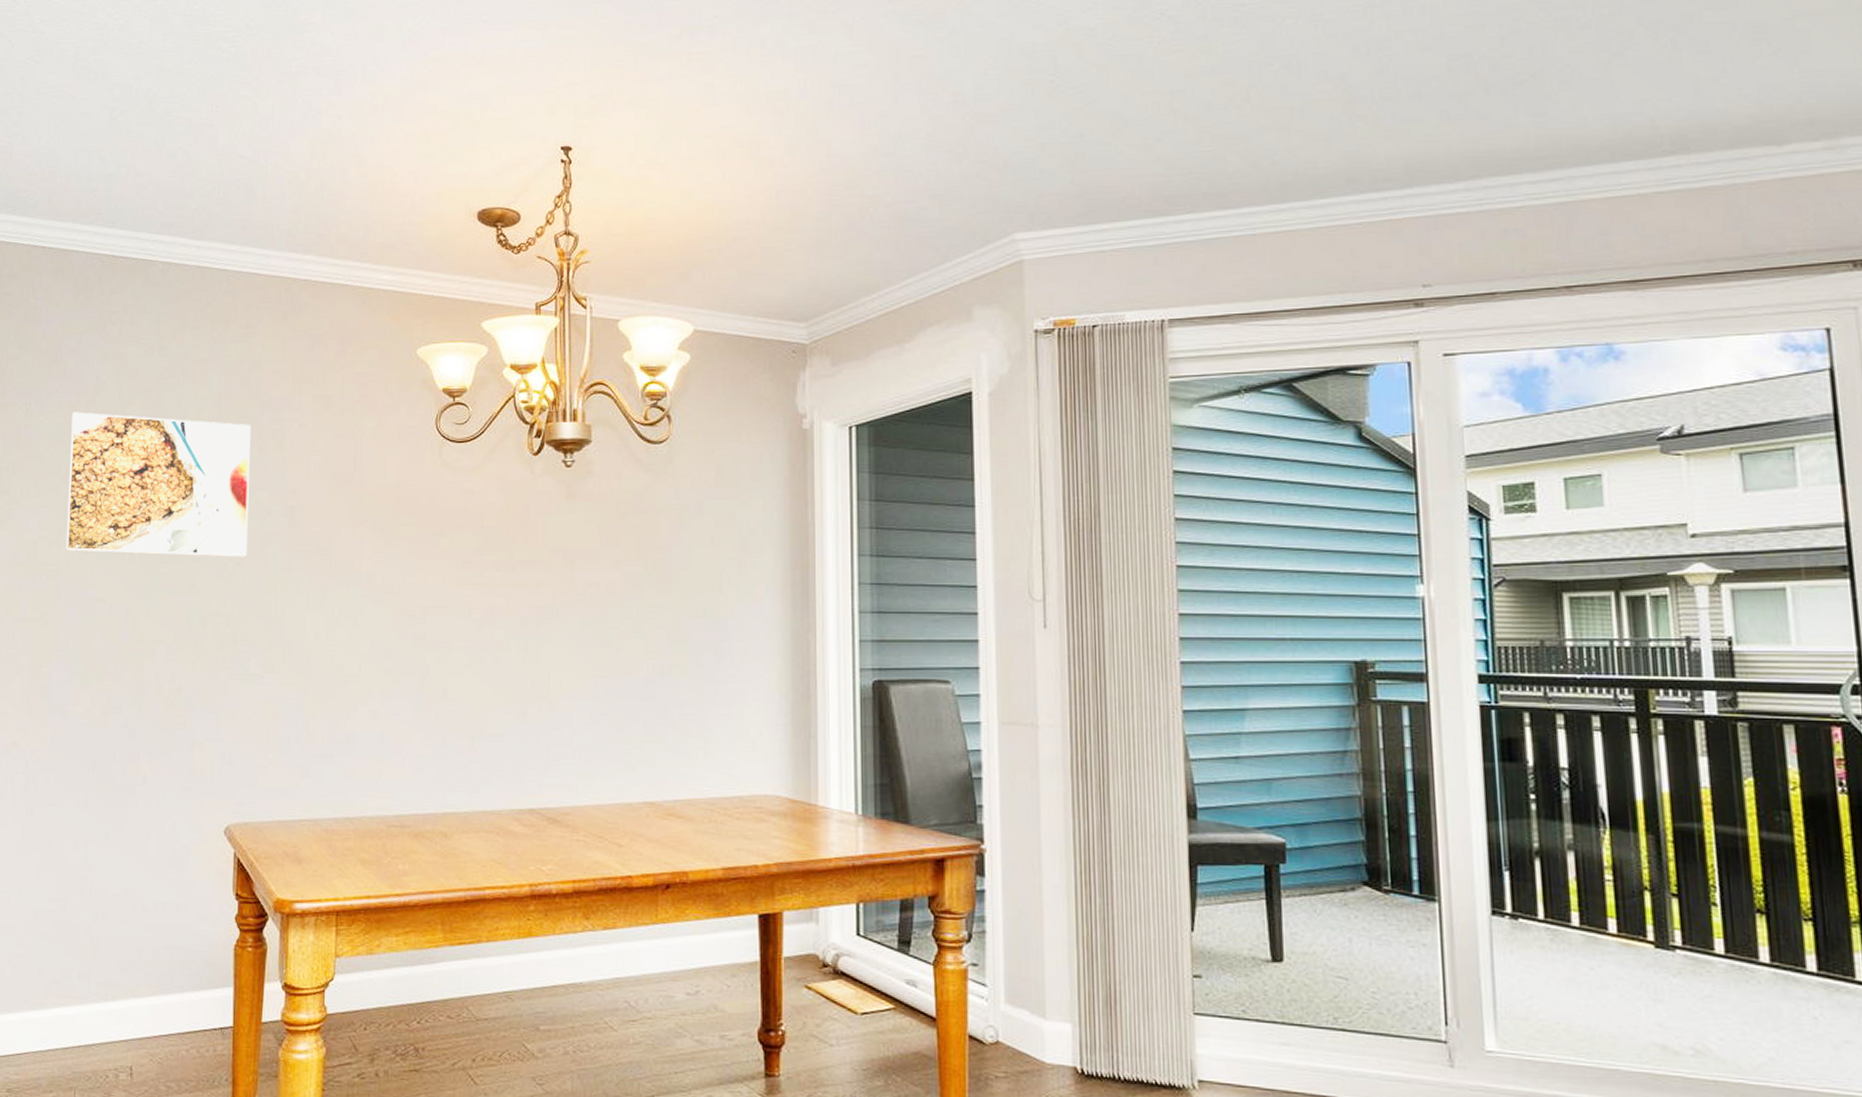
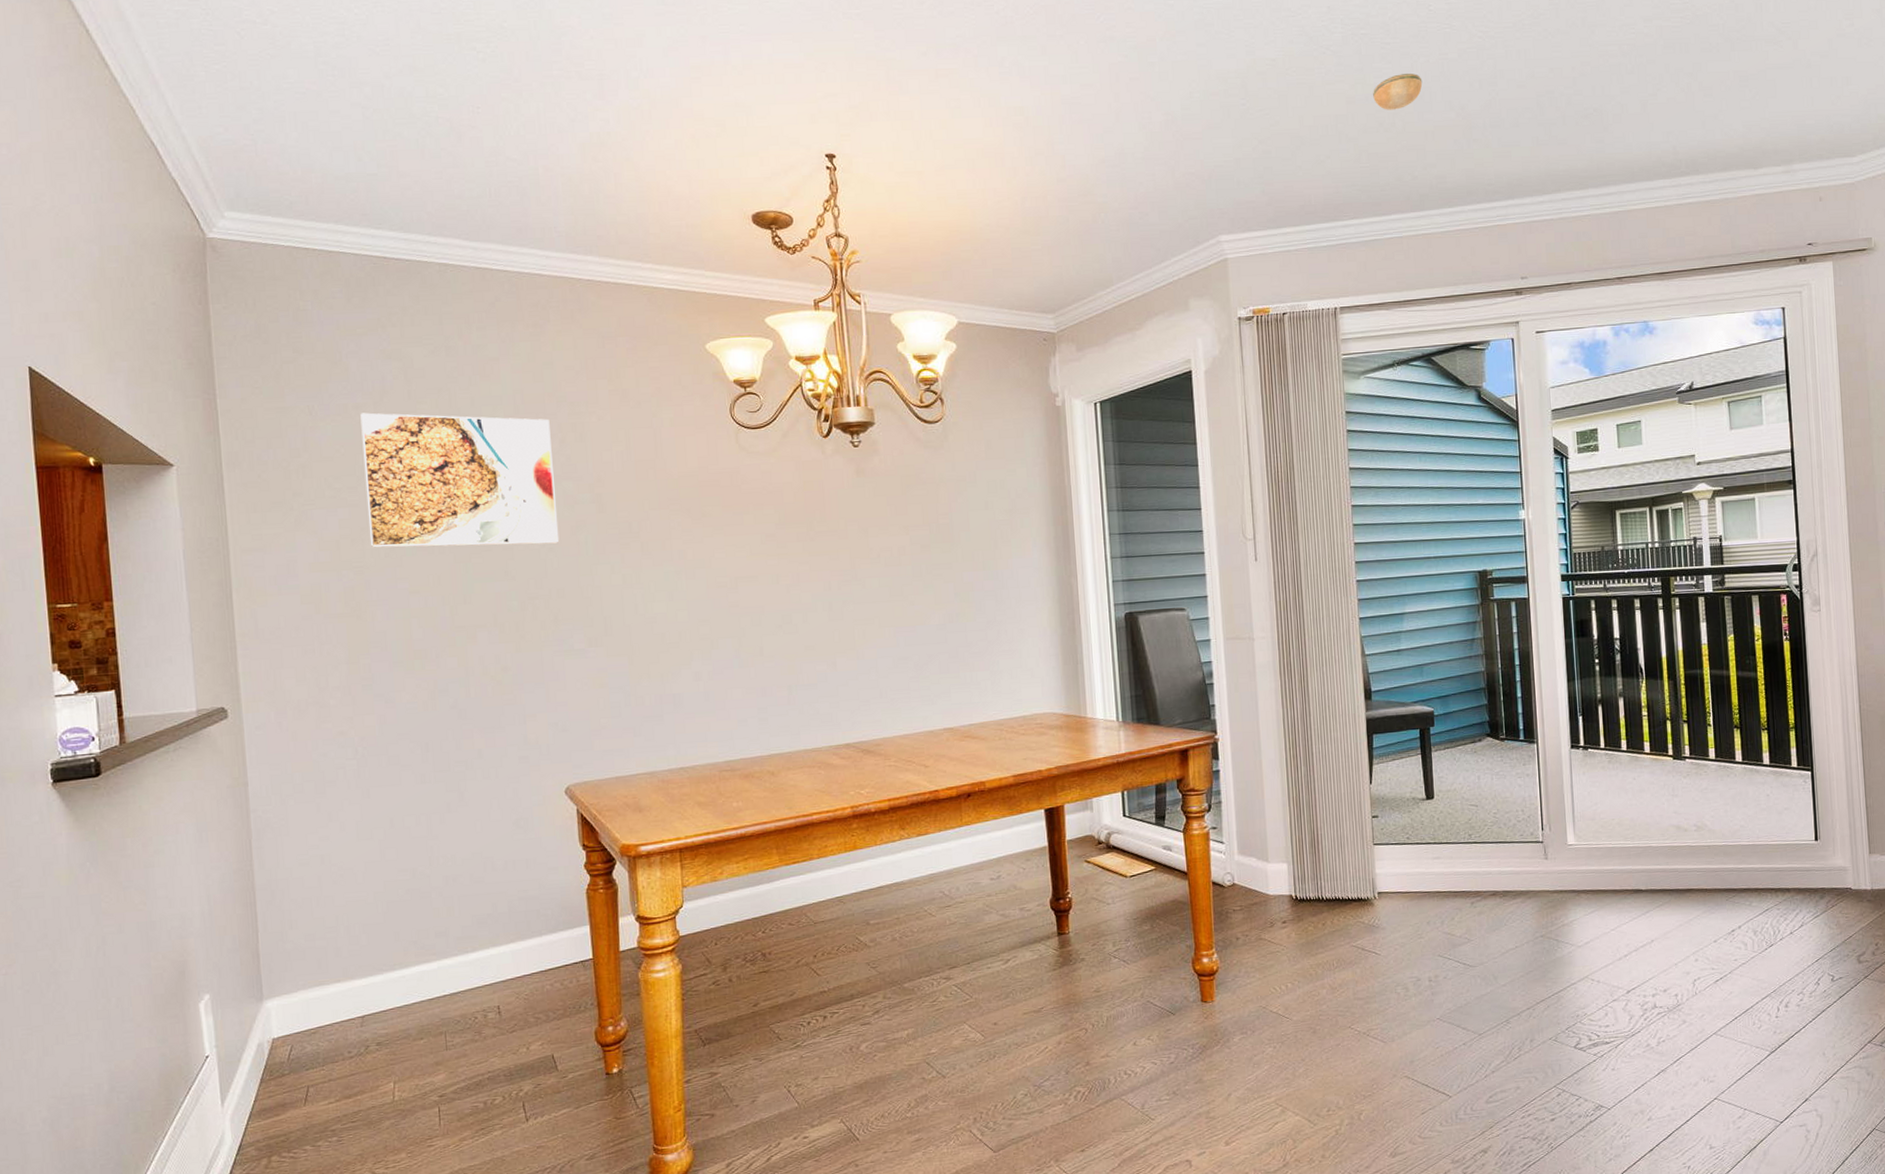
smoke detector: none [1221,38,1288,83] -> present [1373,73,1423,110]

